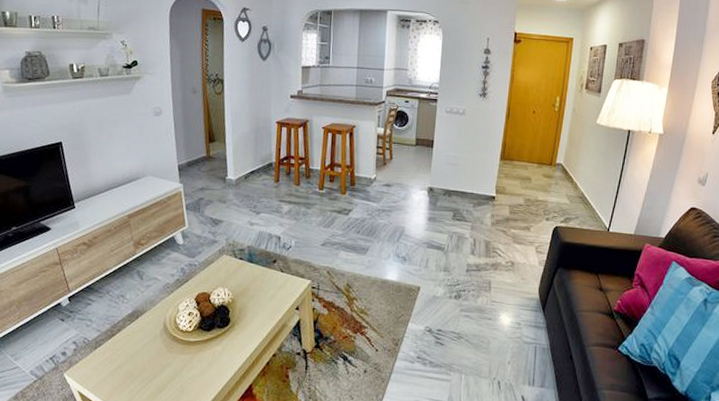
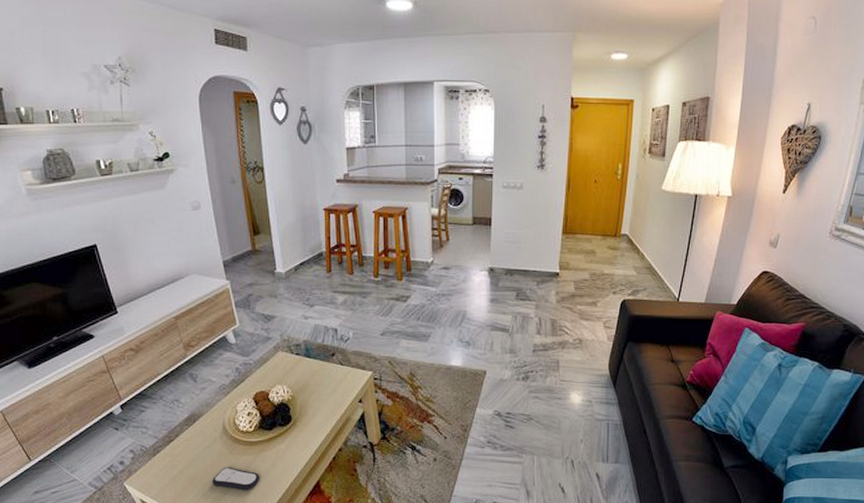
remote control: none [148,364,195,390] -> present [212,466,260,491]

